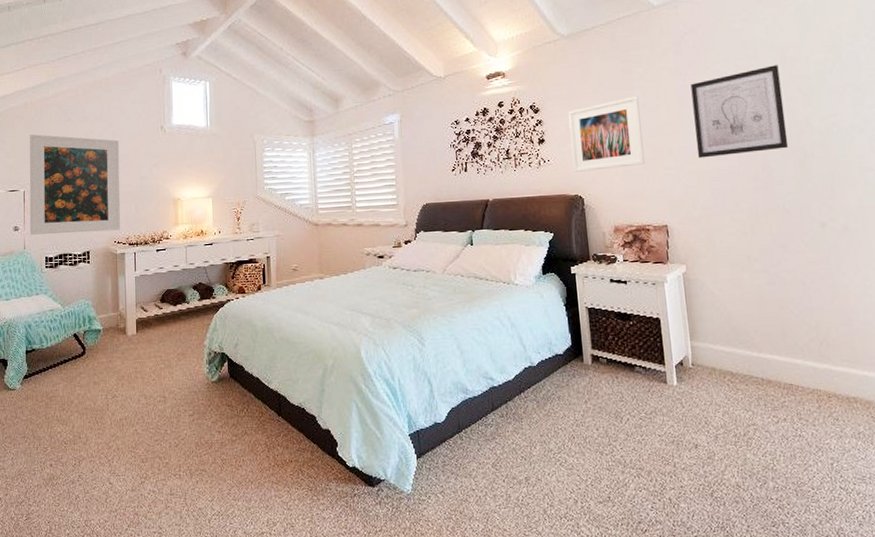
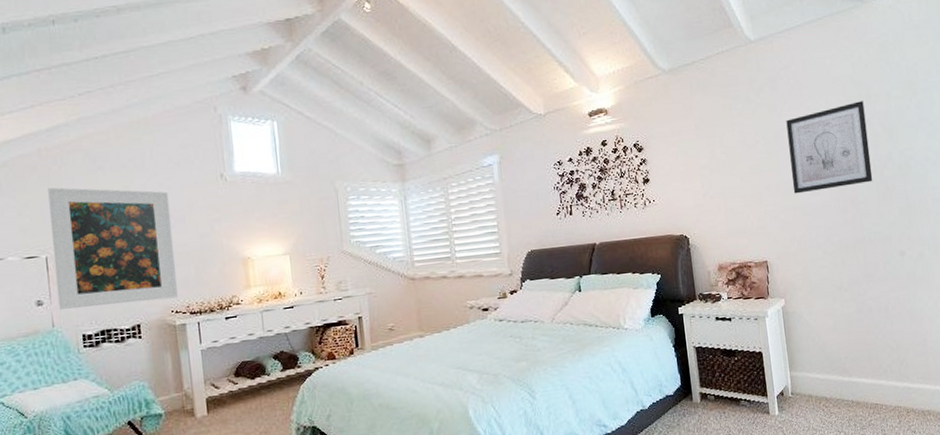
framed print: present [568,96,645,172] -> none [671,133,746,212]

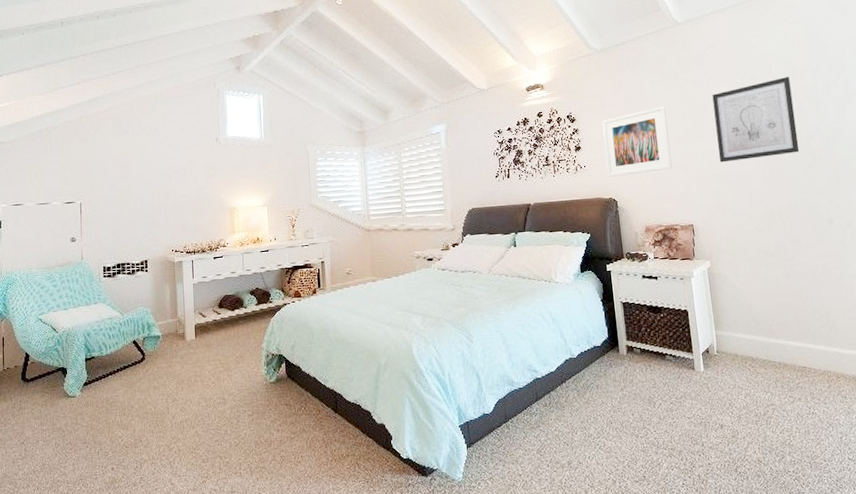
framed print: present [48,187,179,310] -> none [85,147,178,245]
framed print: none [671,133,746,212] -> present [602,106,672,177]

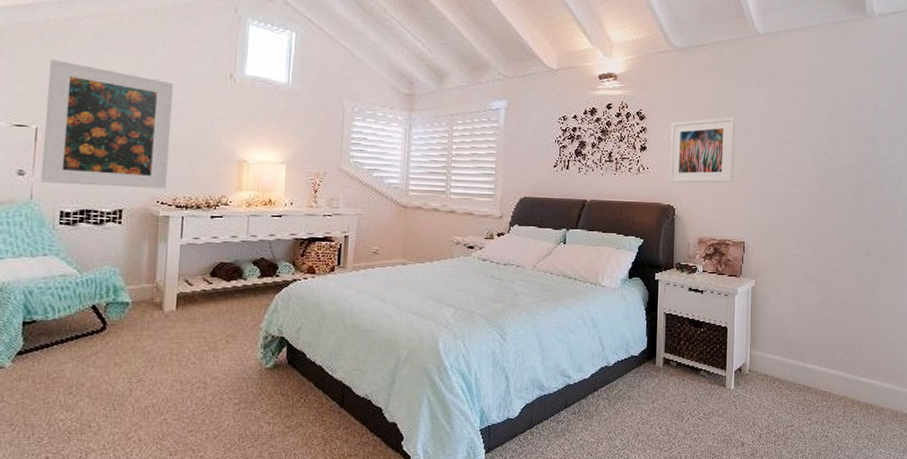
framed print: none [85,147,178,245] -> present [40,60,174,189]
wall art: present [712,77,800,163] -> none [778,106,853,184]

